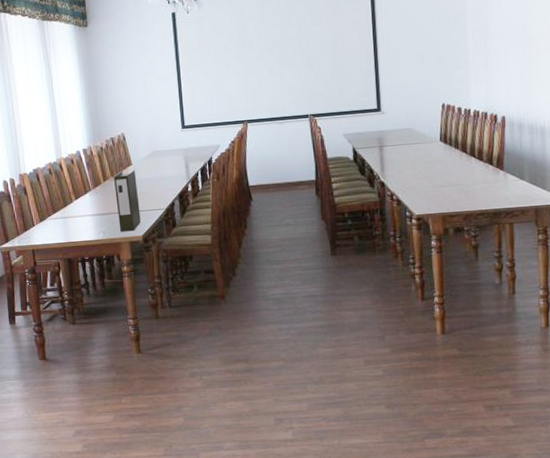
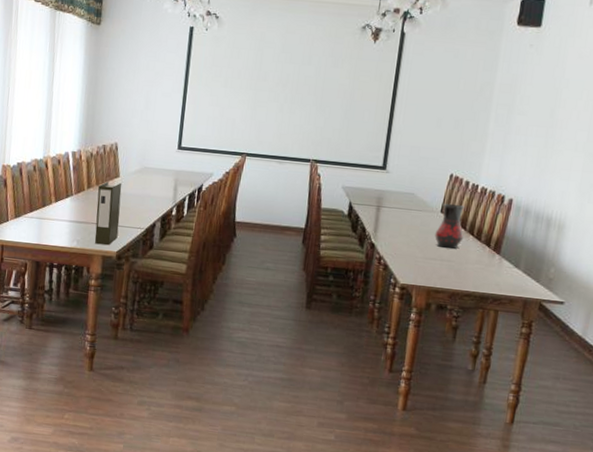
pitcher: none [439,130,467,174] -> present [435,203,464,249]

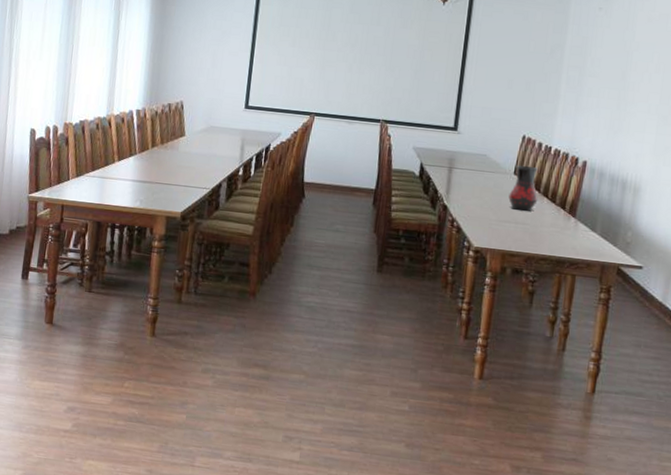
binder: present [94,181,122,245] -> none [158,140,187,205]

